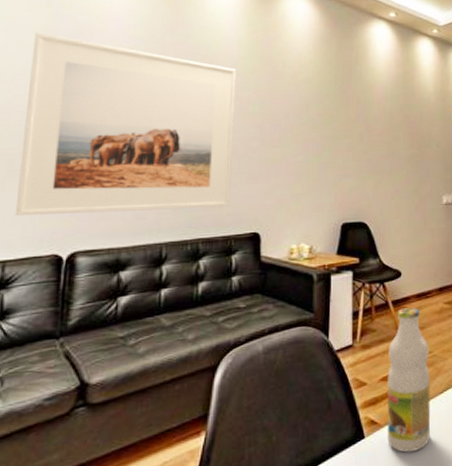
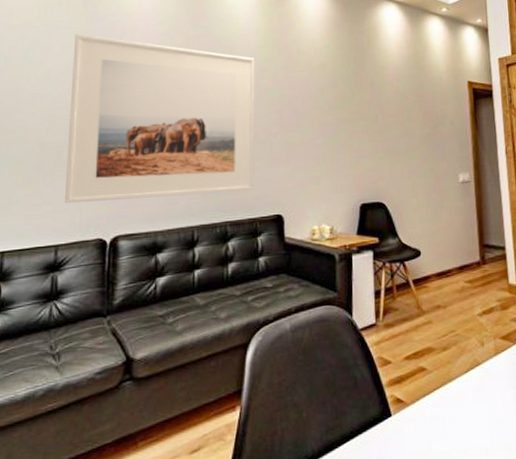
bottle: present [387,307,431,453] -> none [411,286,457,432]

